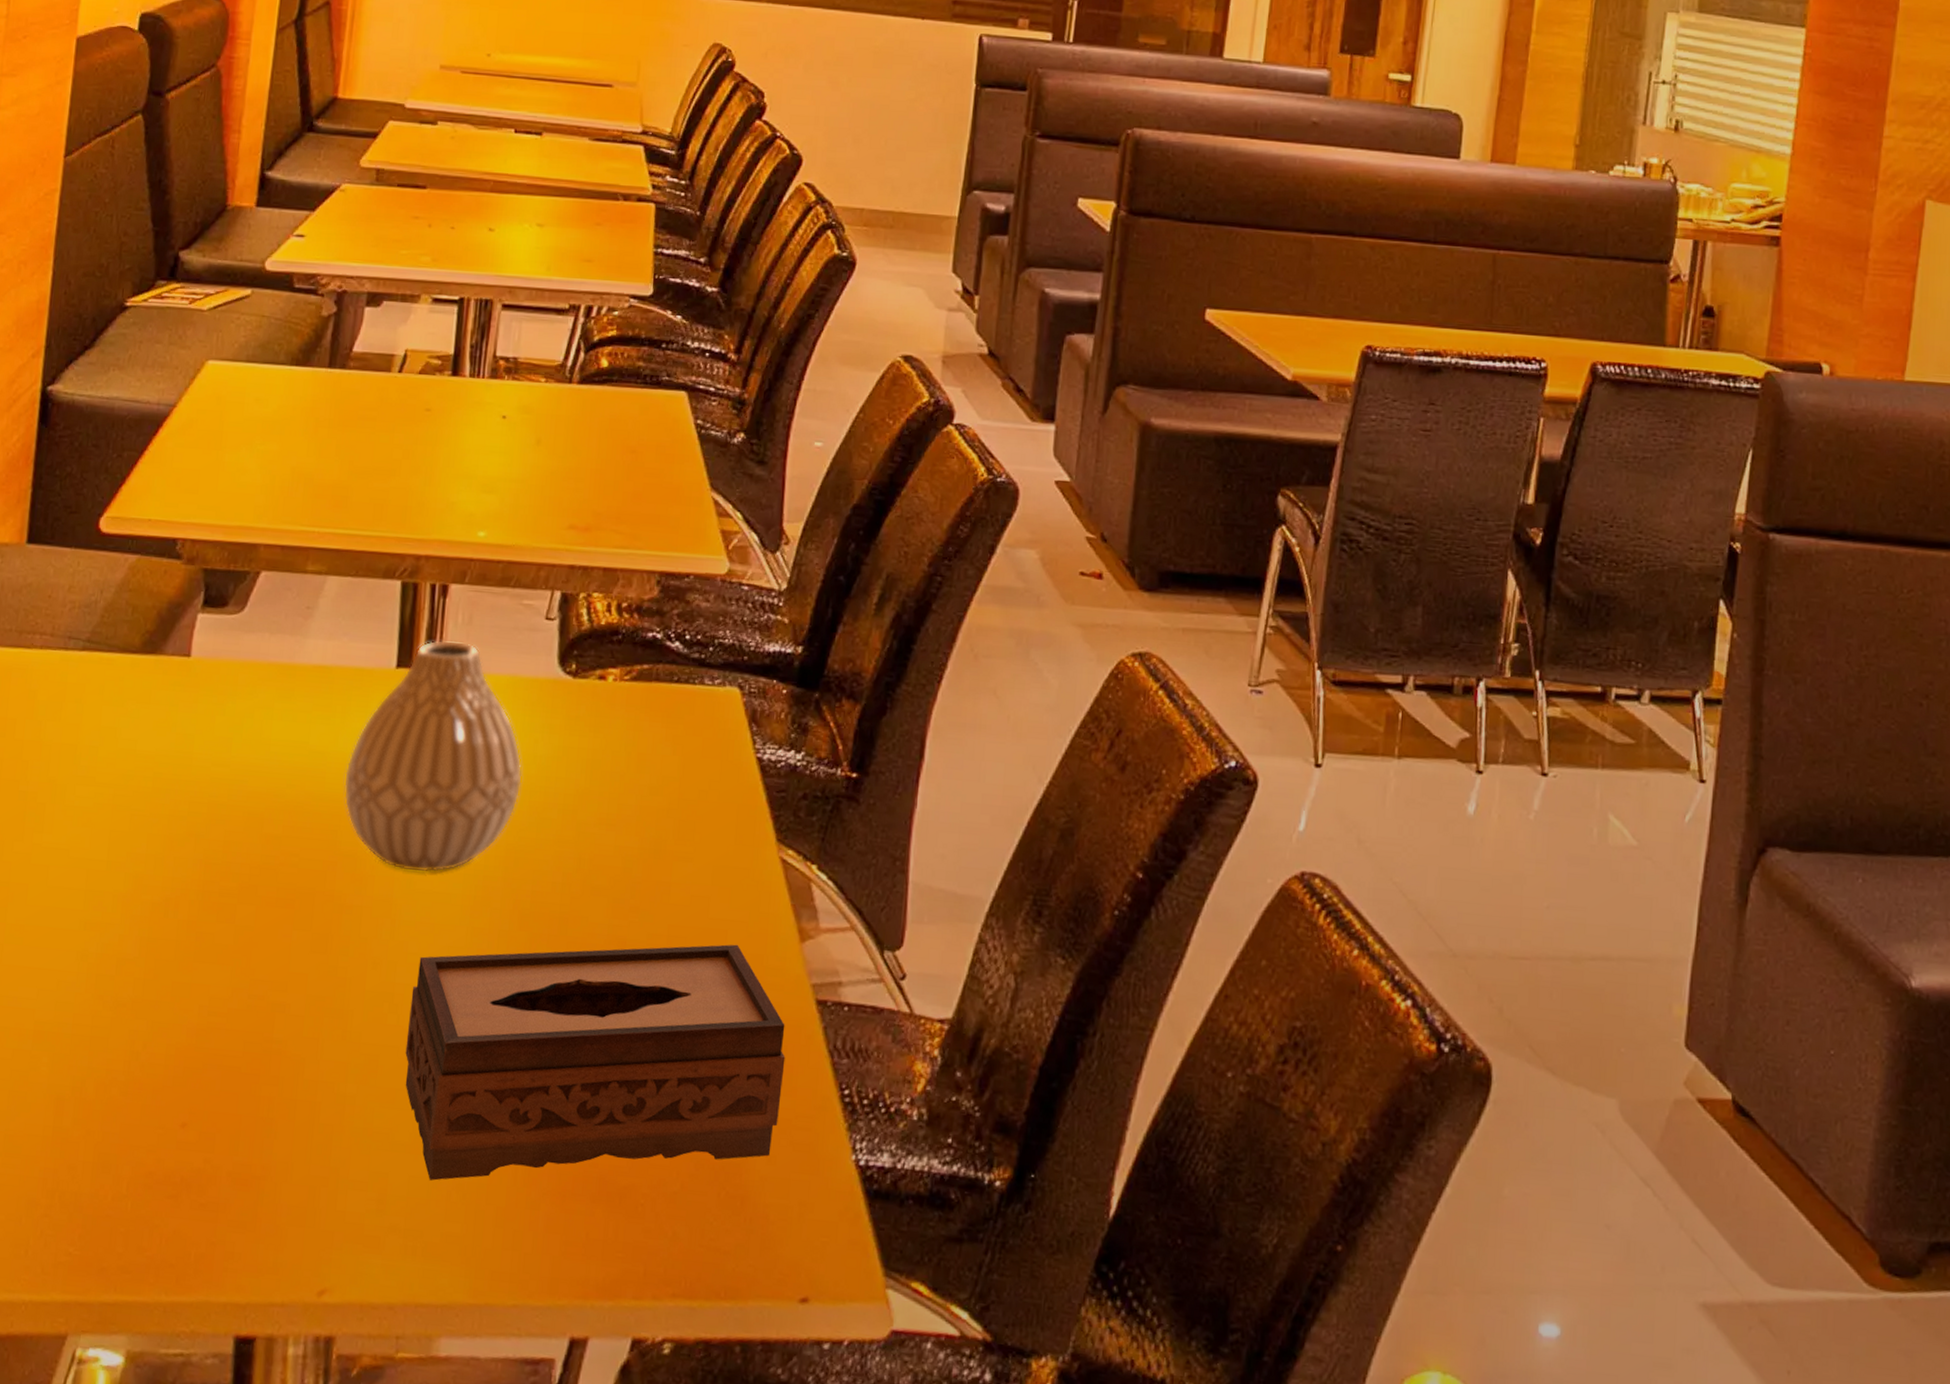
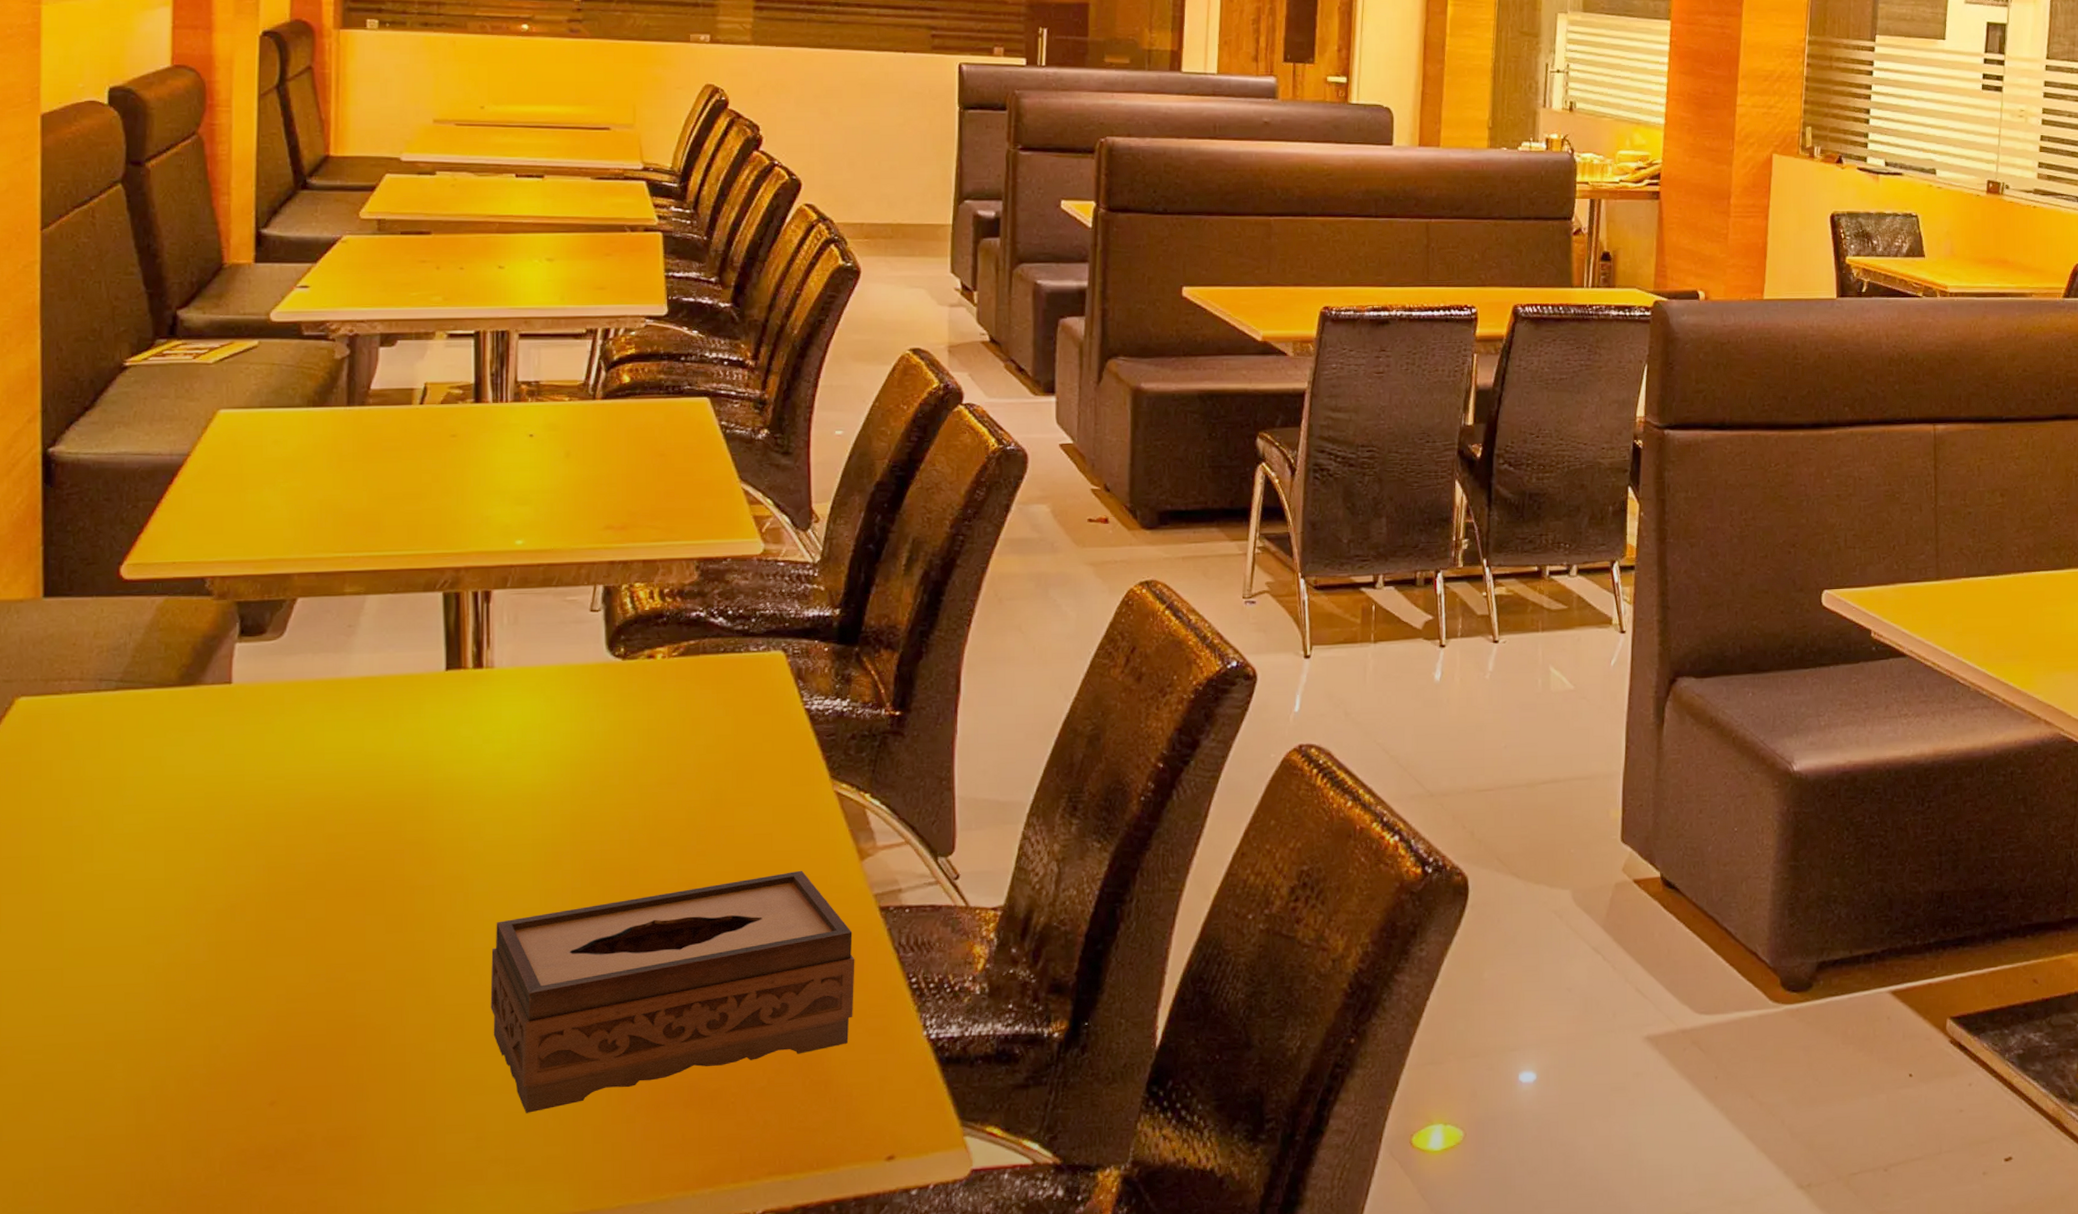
vase: present [344,639,523,873] -> none [404,639,581,849]

